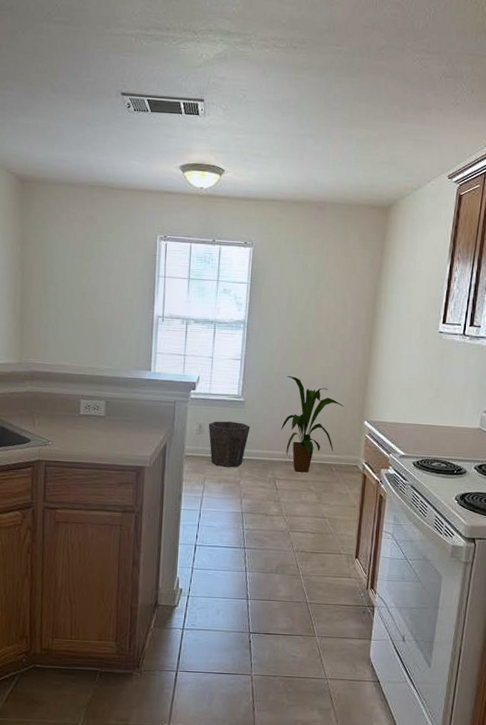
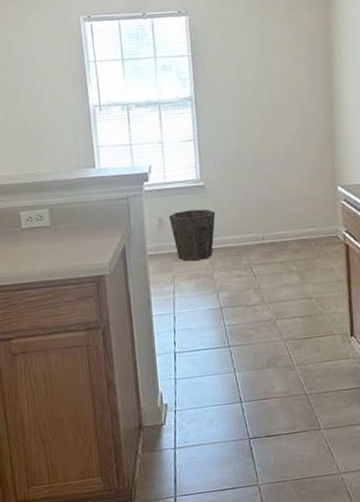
house plant: present [281,376,344,473] -> none [247,150,313,254]

